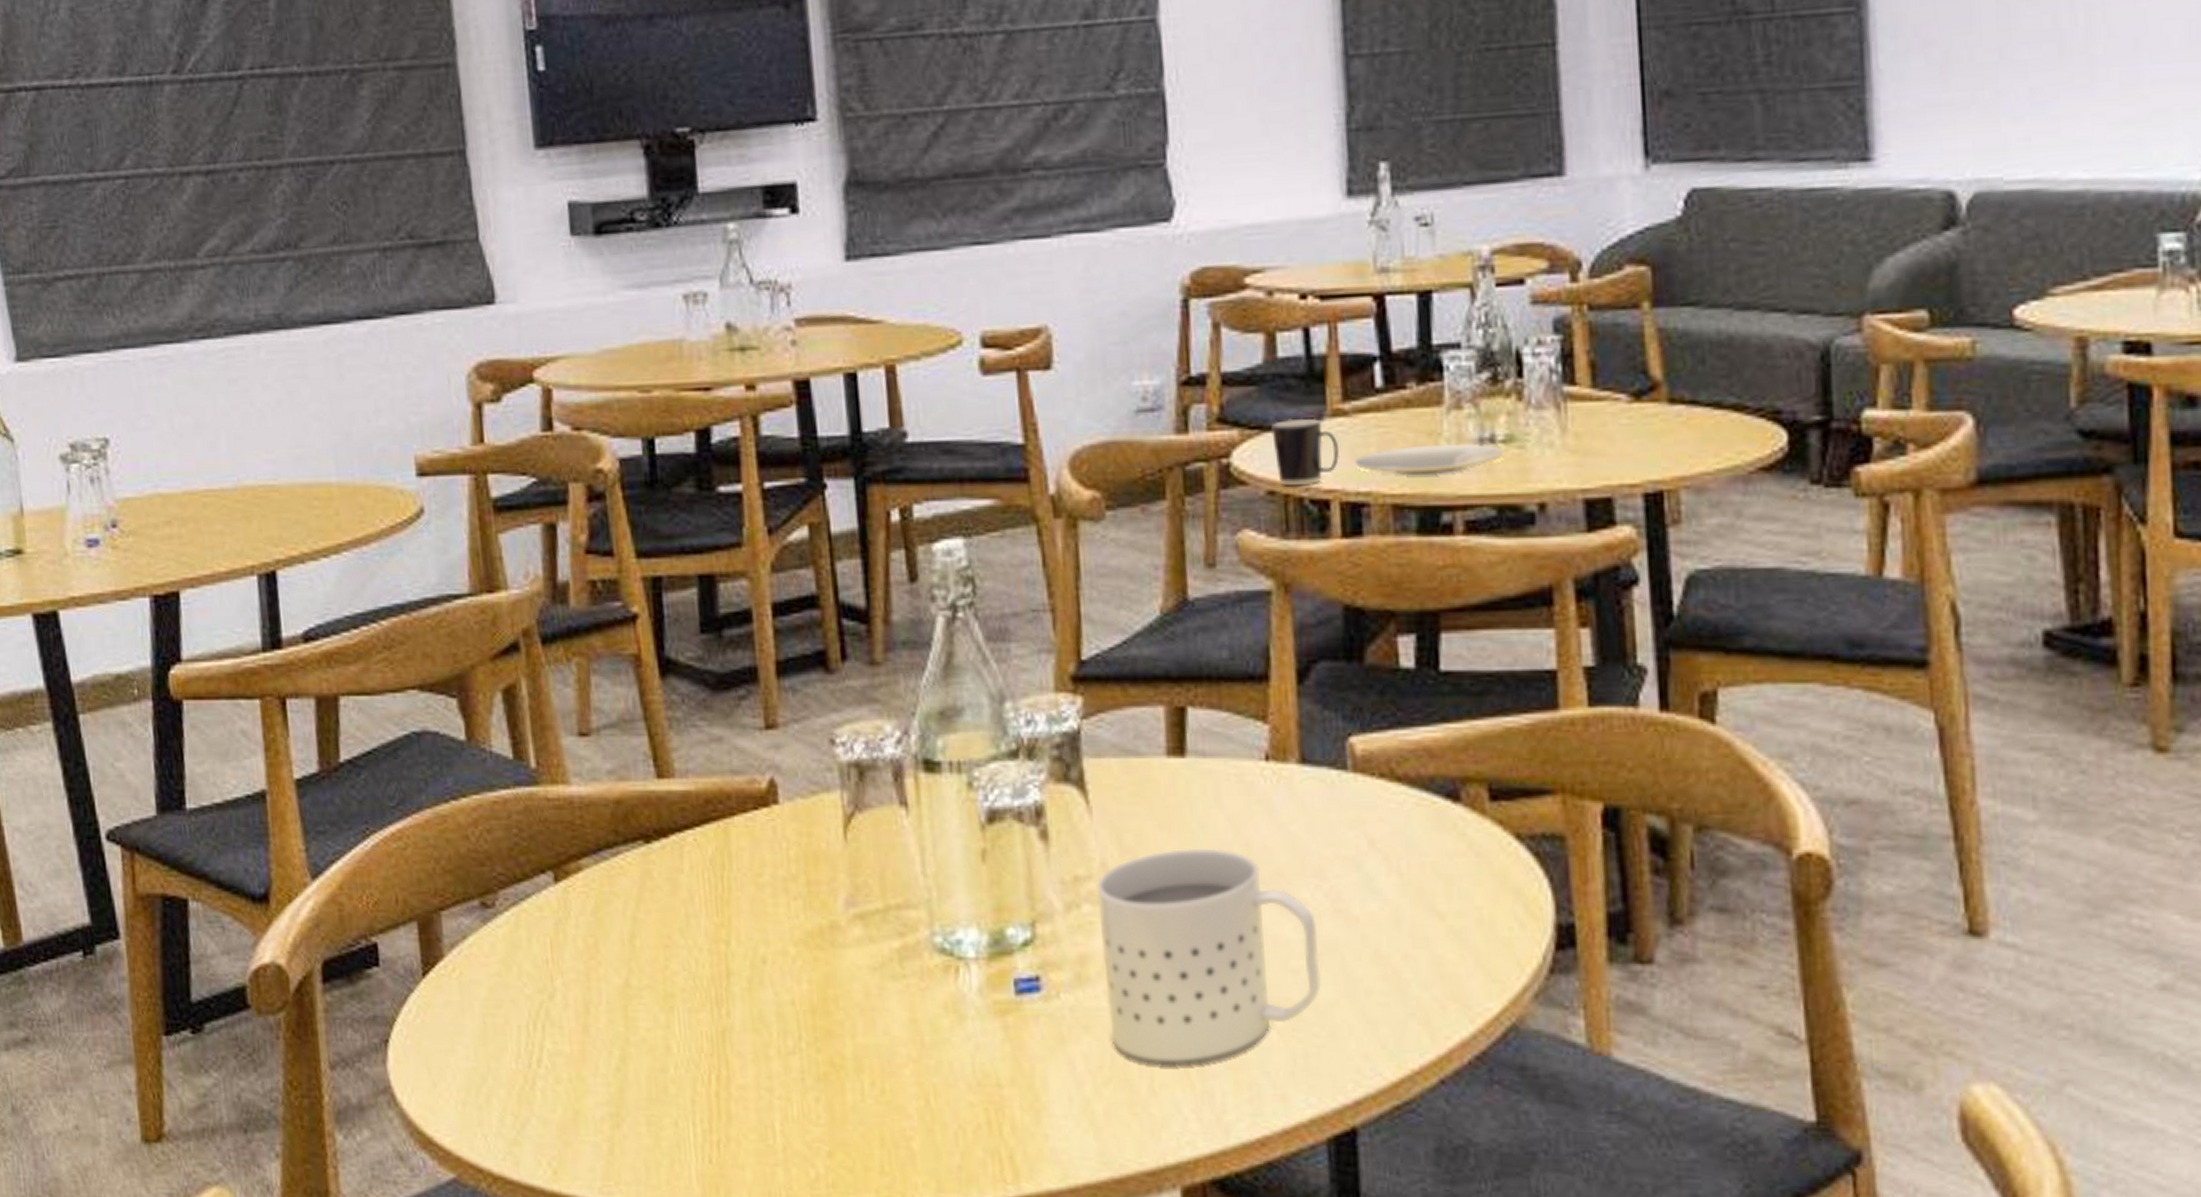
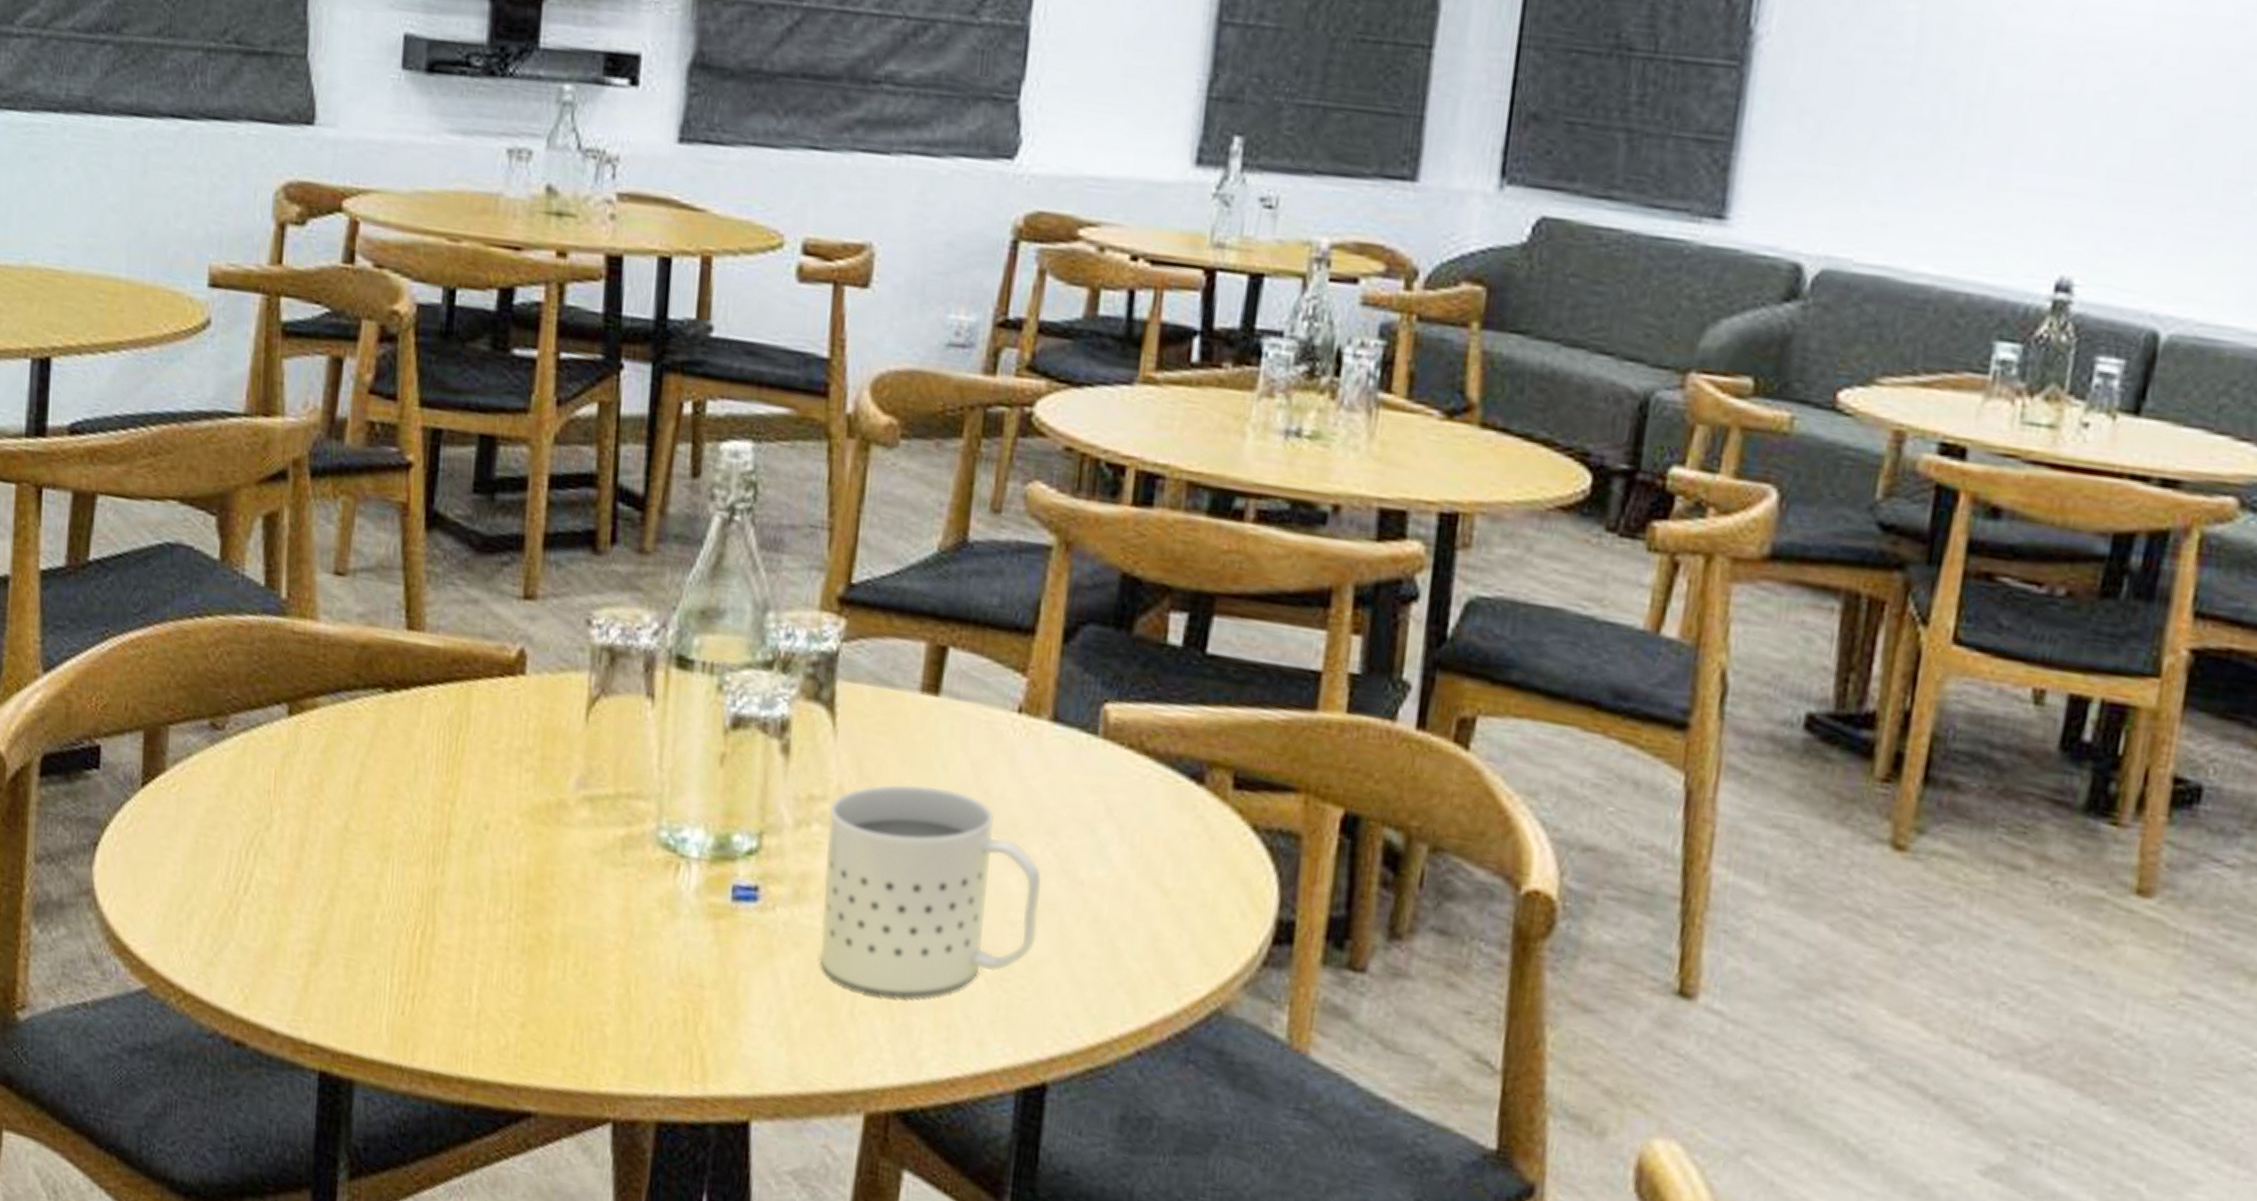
mug: present [1271,417,1340,486] -> none [1078,378,1144,448]
plate: present [1355,443,1504,475] -> none [1158,425,1308,460]

